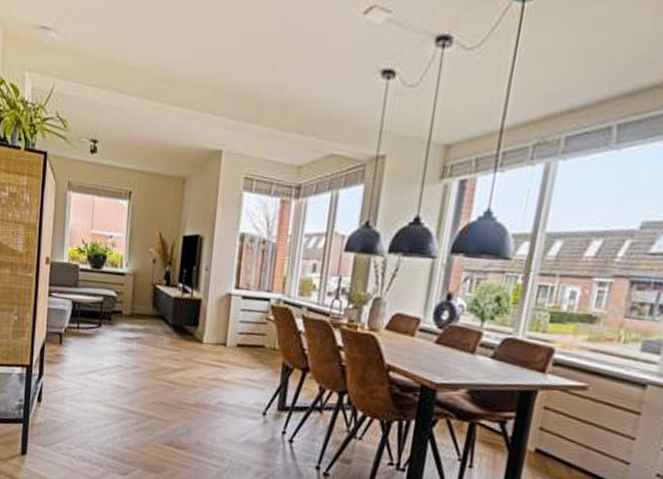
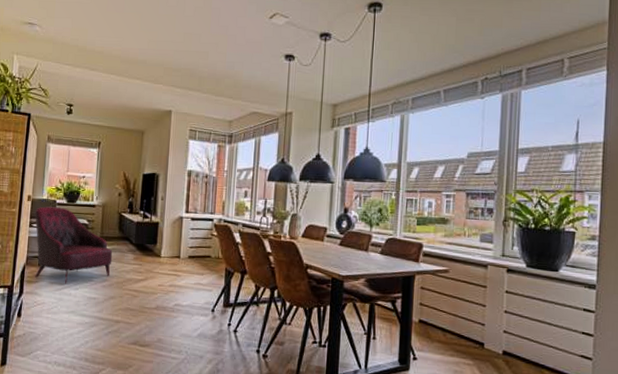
armchair: none [54,272,146,368] -> present [35,206,113,284]

